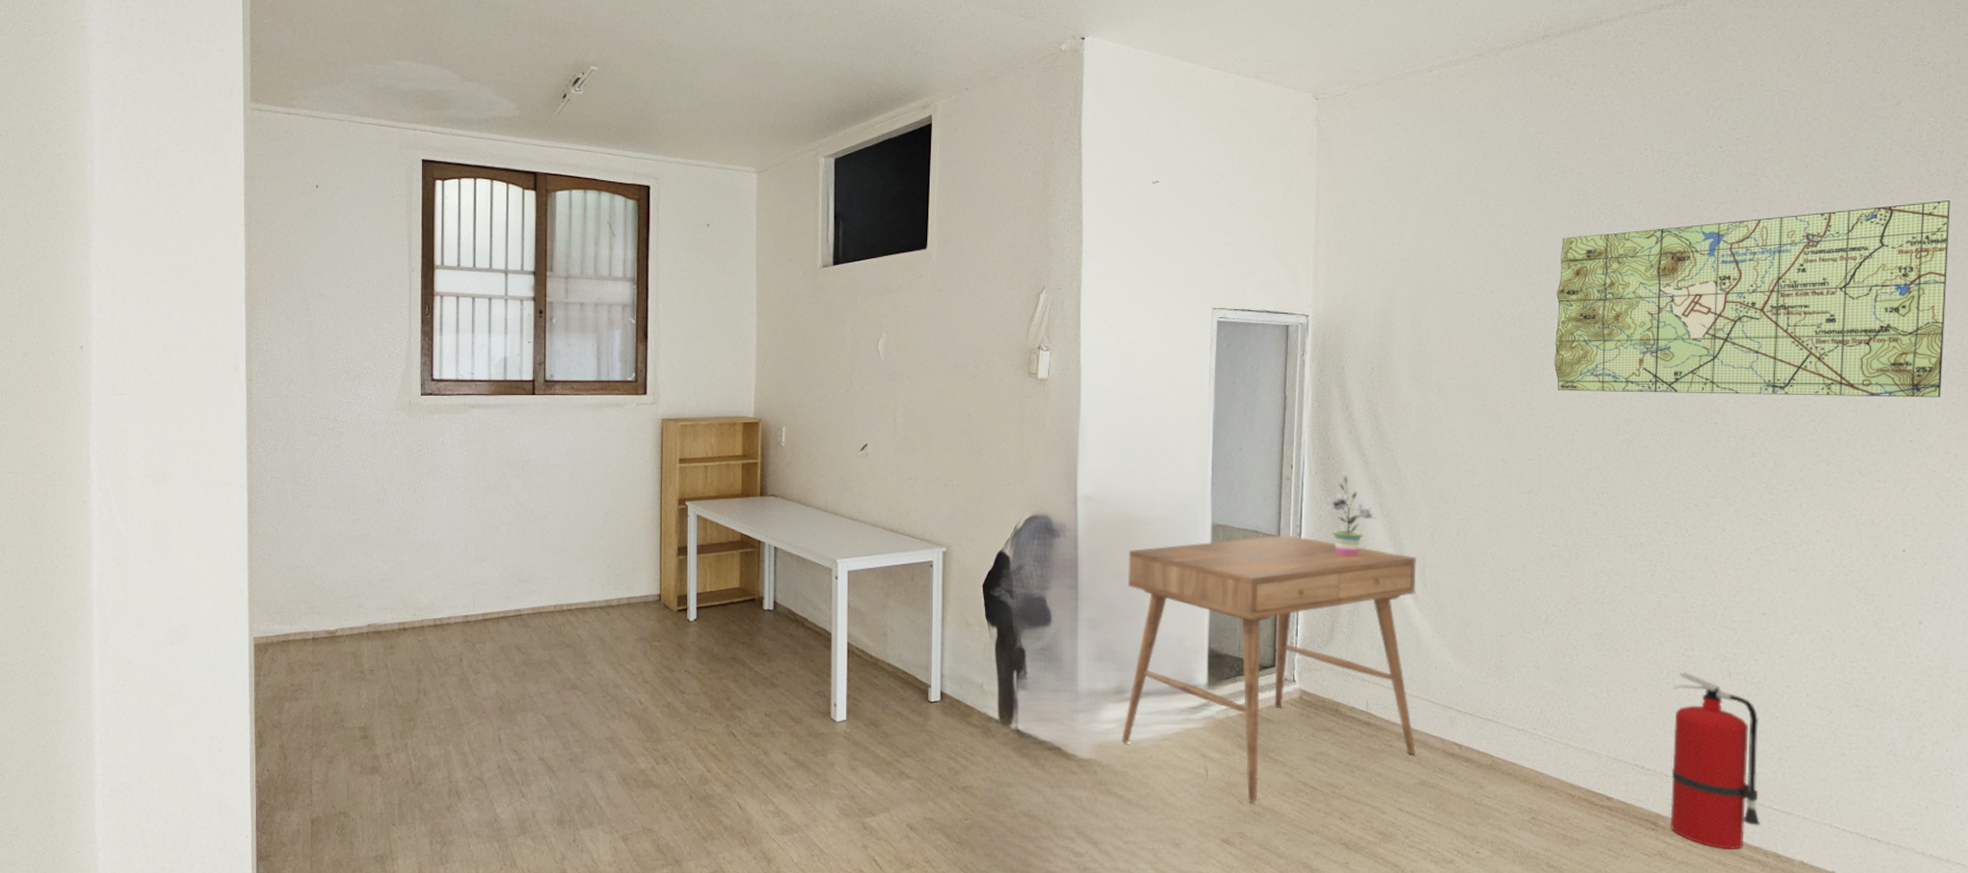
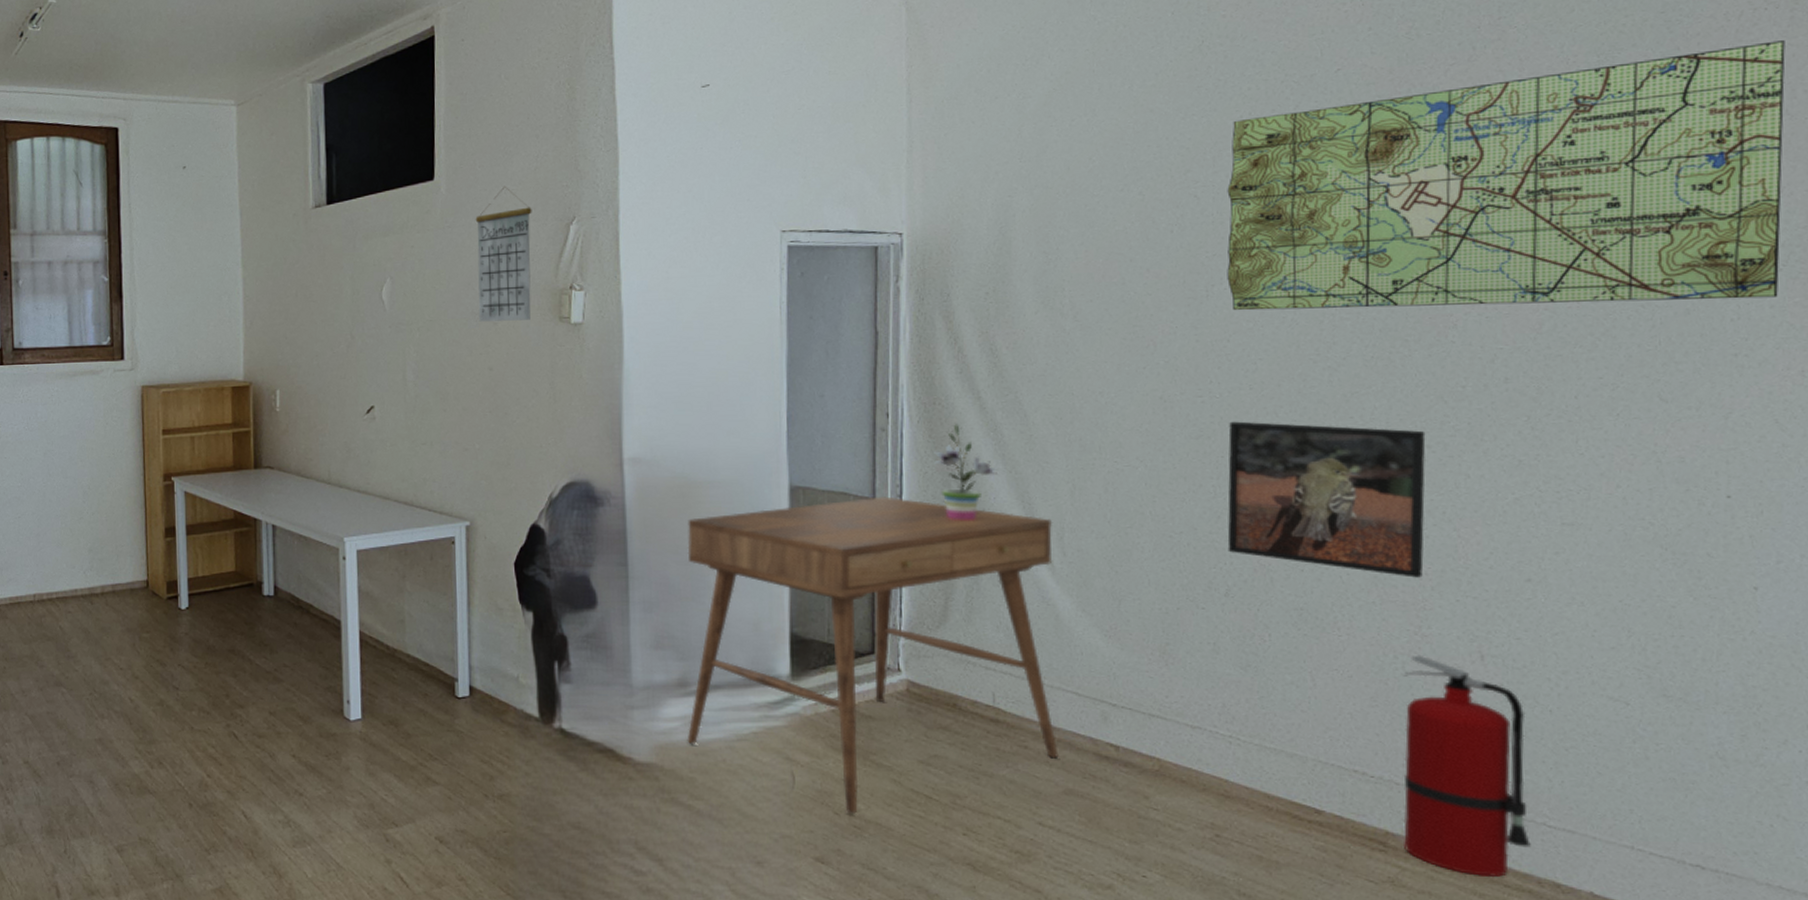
calendar: none [960,257,1009,374] -> present [475,185,532,322]
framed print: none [1548,481,1695,610] -> present [1227,421,1426,578]

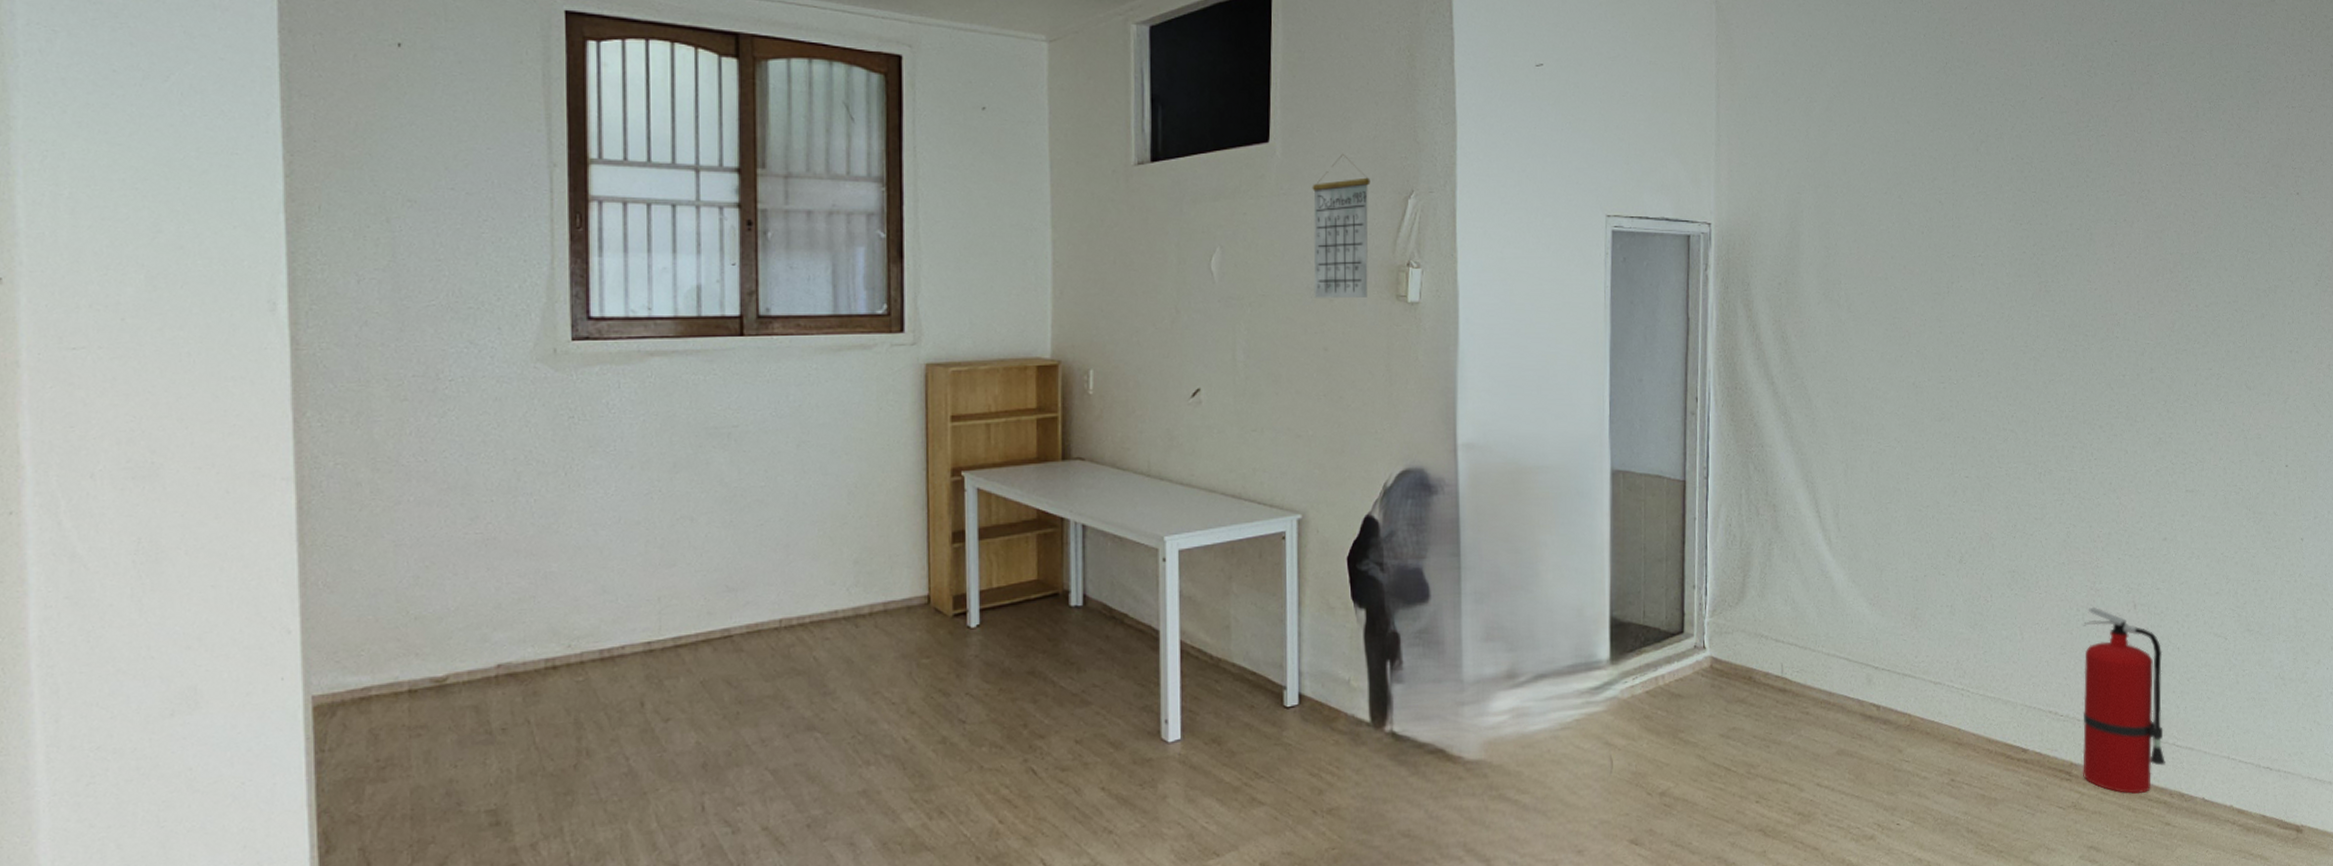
desk: present [687,496,1059,814] -> none [1514,478,1833,793]
potted plant: present [934,424,997,520] -> none [1735,408,1787,500]
map: present [1227,40,1786,311] -> none [1962,102,2320,307]
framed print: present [1227,421,1426,578] -> none [1961,405,2099,540]

